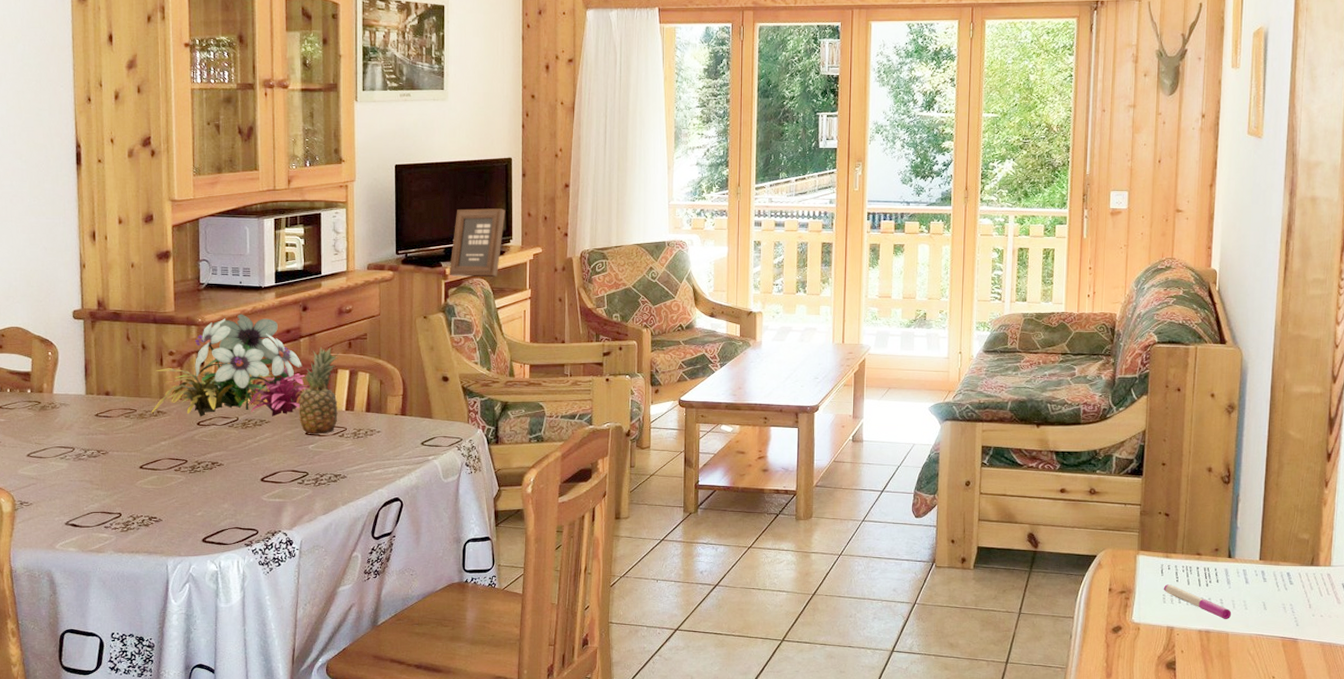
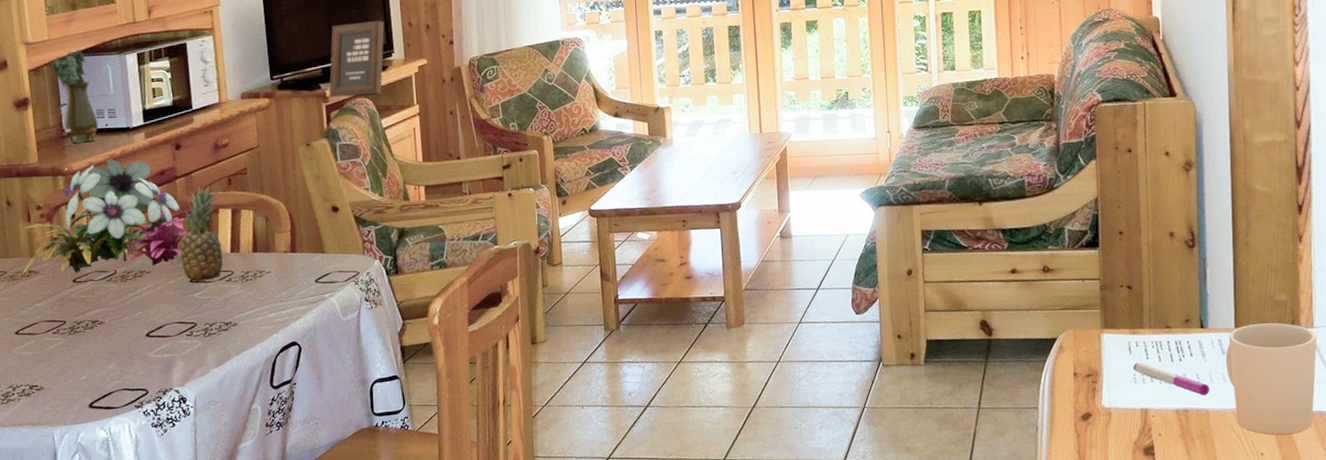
vase: none [191,210,233,297] -> present [48,49,99,144]
mug: none [1248,558,1333,662] -> present [1225,322,1317,436]

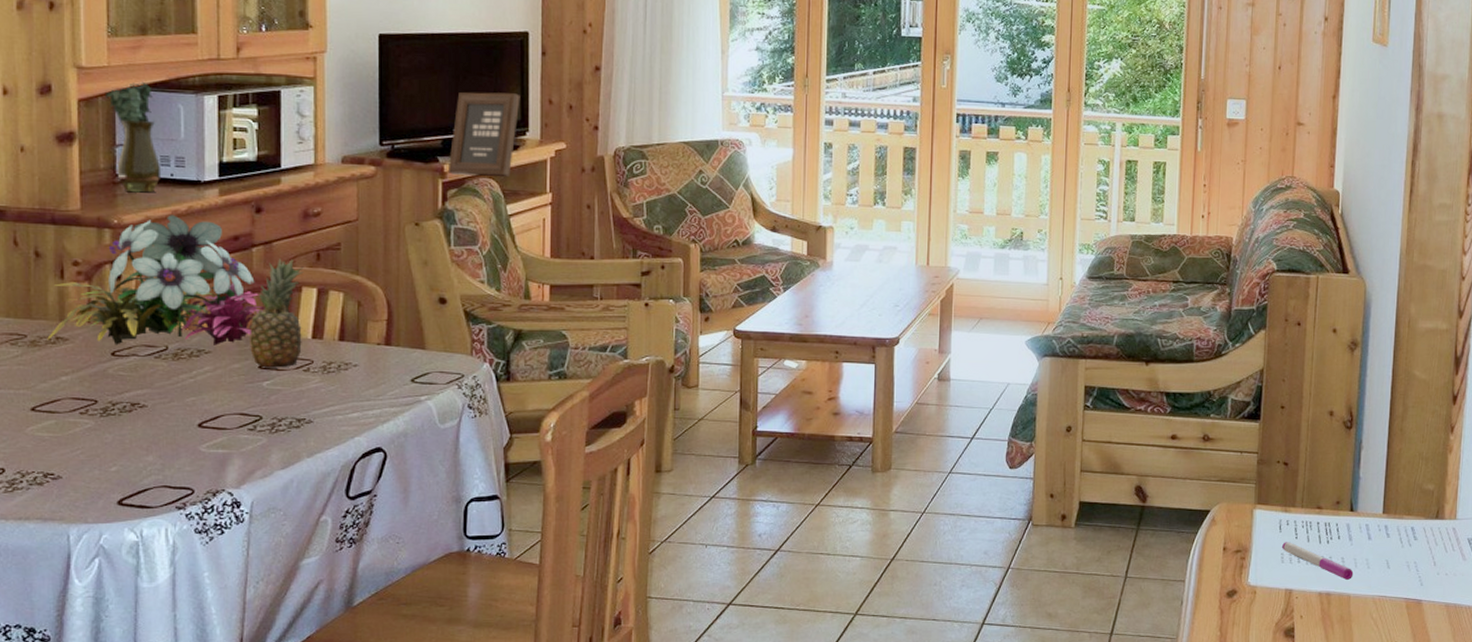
mug: present [1225,322,1317,436] -> none [1370,512,1458,626]

